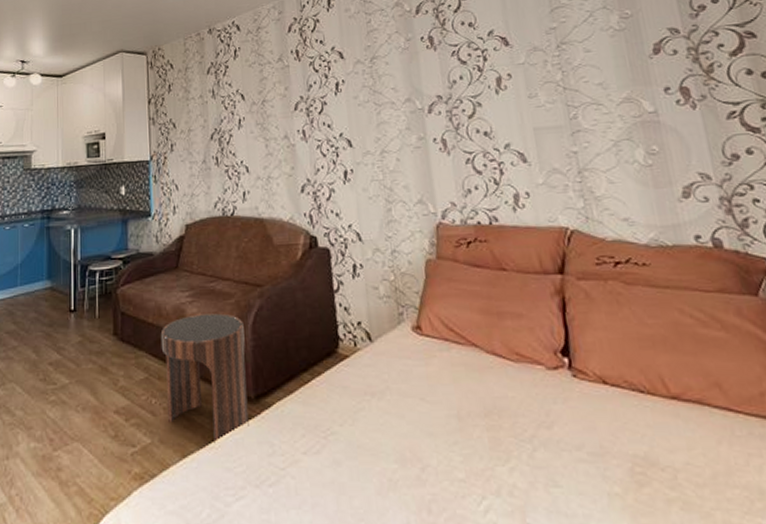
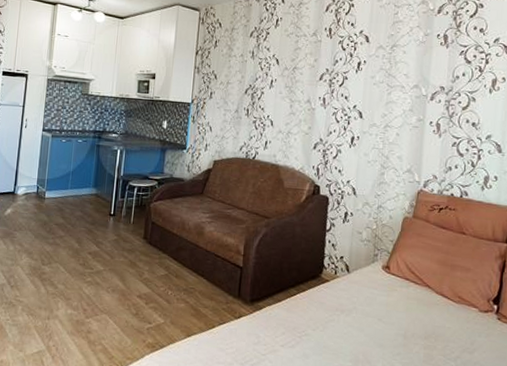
side table: present [160,313,249,444] -> none [180,232,250,330]

